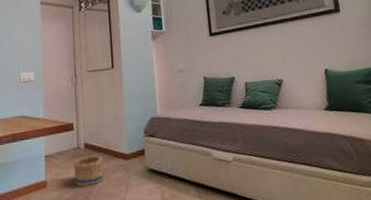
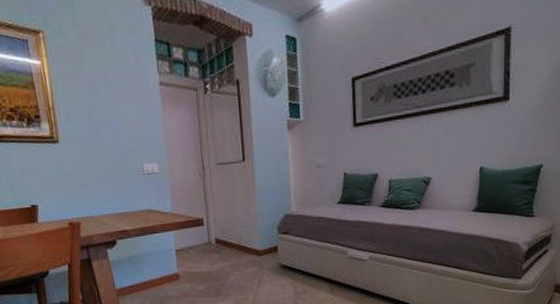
basket: present [73,154,104,187] -> none [204,250,236,280]

